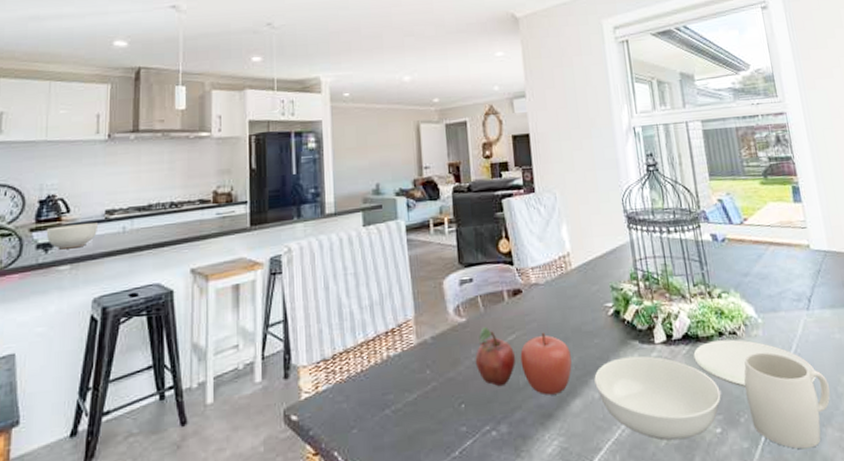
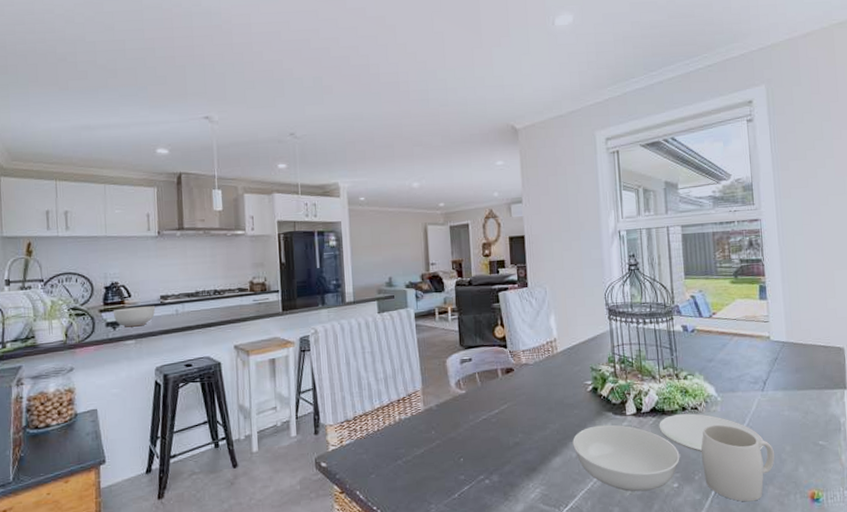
fruit: present [475,326,516,387] -> none [472,397,507,446]
fruit: present [520,332,572,395] -> none [510,403,554,454]

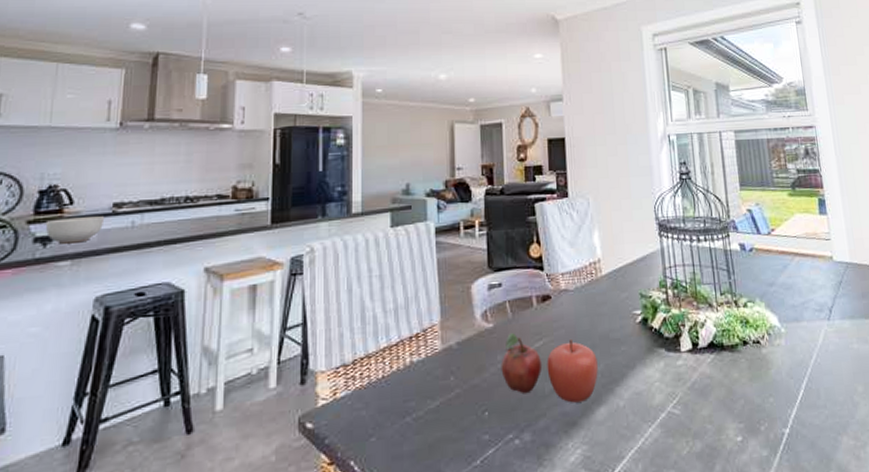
fruit: none [472,397,507,446] -> present [501,332,543,394]
fruit: none [510,403,554,454] -> present [546,338,598,403]
bowl: present [572,424,680,492] -> none [620,363,743,449]
plate: present [659,413,764,452] -> none [718,348,835,396]
mug: present [701,424,775,502] -> none [765,361,847,458]

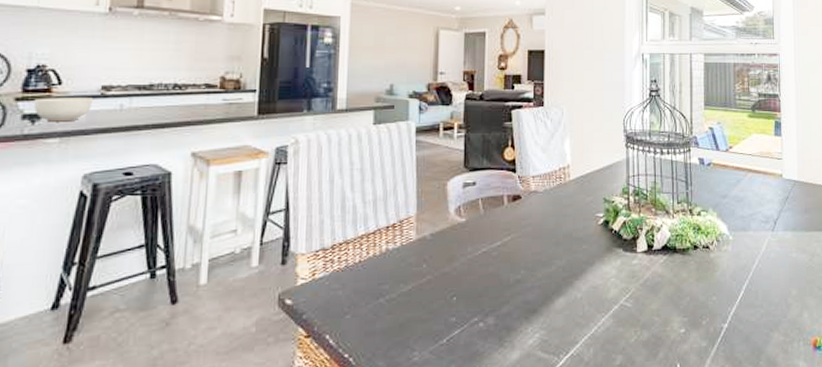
fruit: present [501,332,543,394] -> none [470,227,509,283]
fruit: present [546,338,598,403] -> none [513,235,560,293]

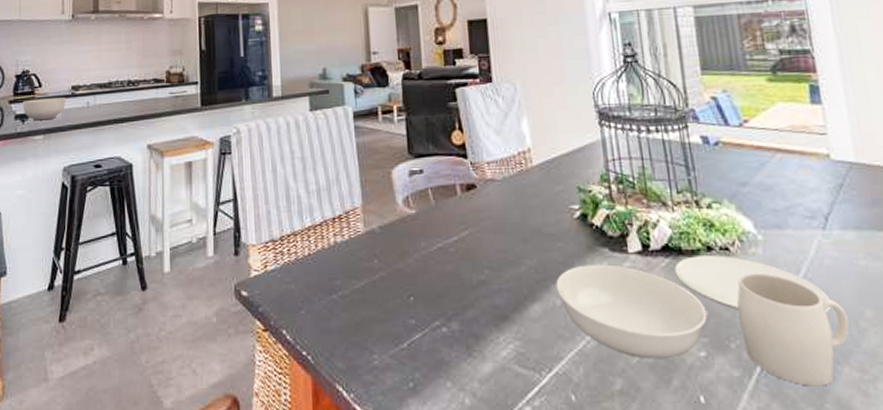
bowl: none [579,262,689,338] -> present [556,264,707,359]
plate: none [669,252,772,295] -> present [674,255,832,312]
mug: none [709,265,781,350] -> present [736,273,850,386]

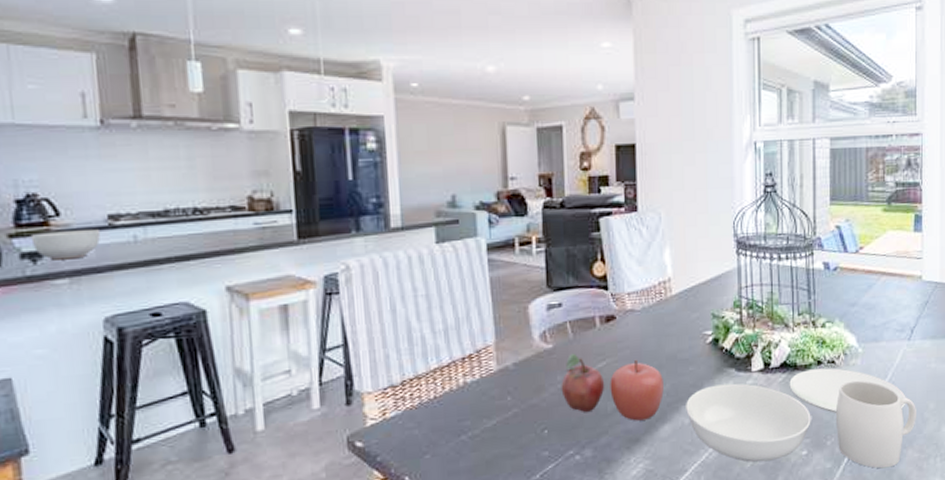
fruit: none [425,220,469,283] -> present [561,353,605,413]
fruit: none [473,230,531,297] -> present [610,359,664,421]

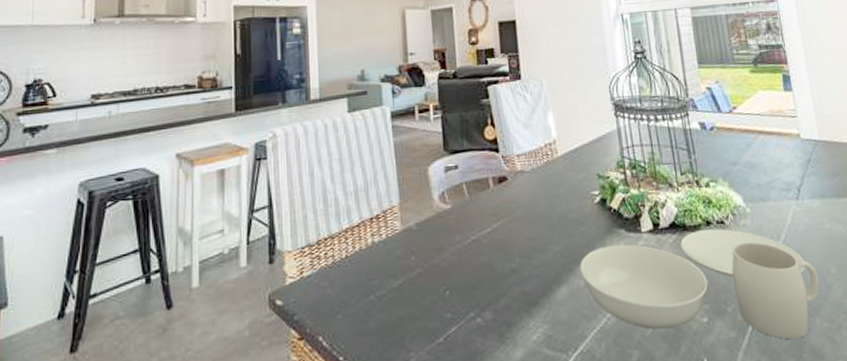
bowl: present [30,229,101,260] -> none [33,107,85,134]
fruit: present [561,353,605,413] -> none [460,213,501,274]
fruit: present [610,359,664,421] -> none [505,219,558,283]

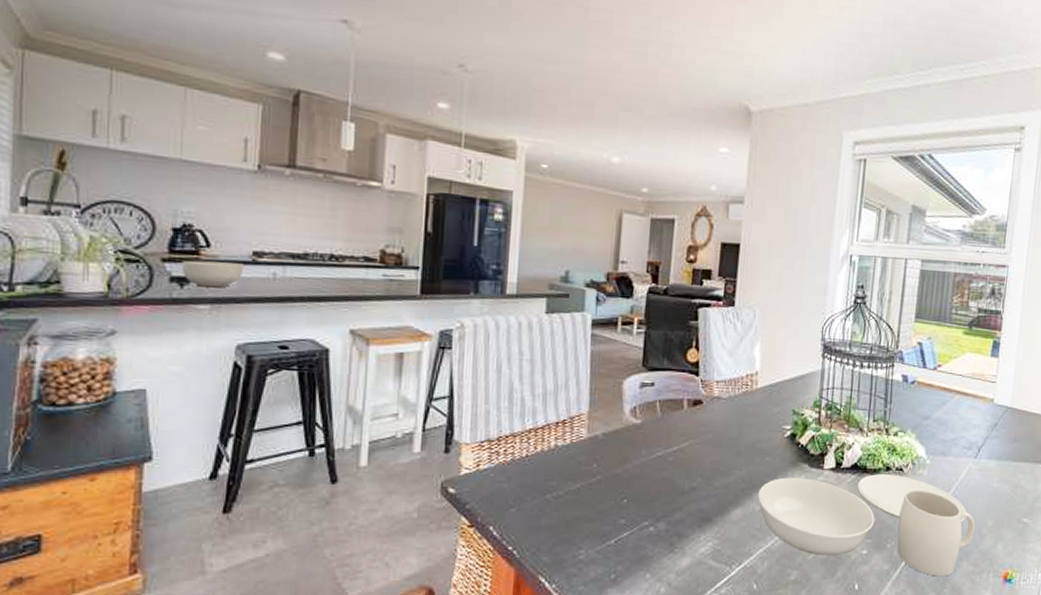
bowl: none [33,107,85,134] -> present [181,260,245,288]

